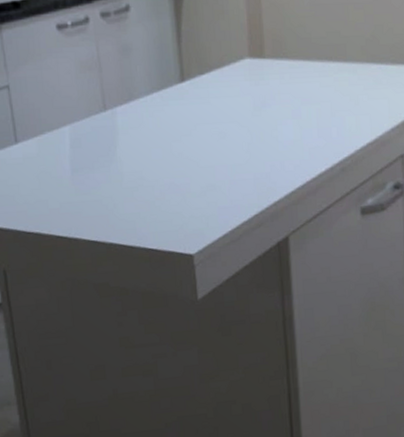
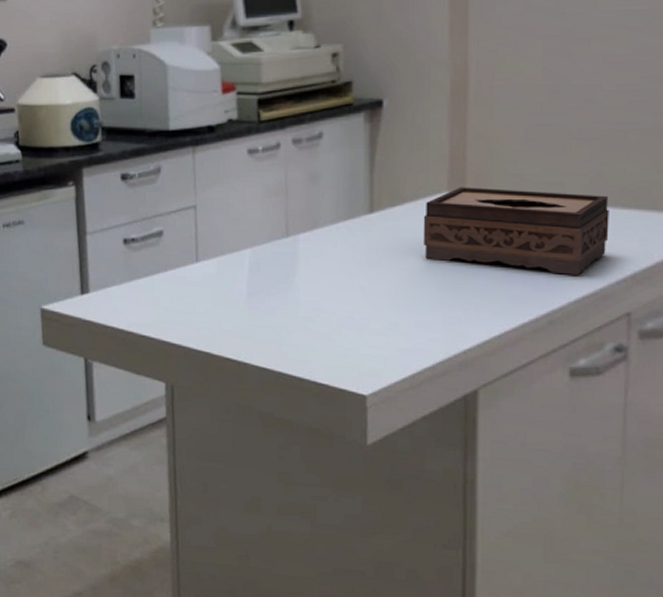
tissue box: none [229,52,384,126] -> present [423,187,609,275]

